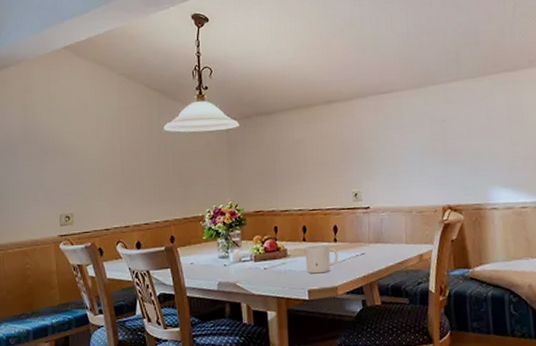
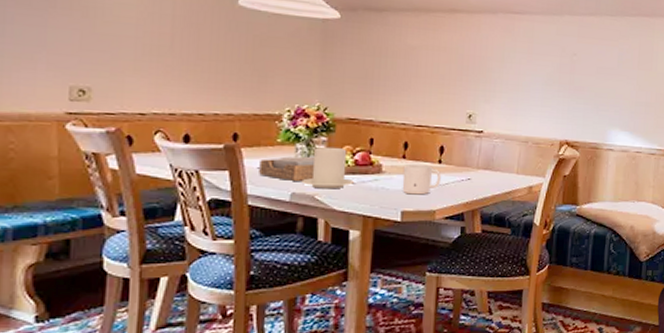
napkin holder: none [192,248,234,272] -> present [259,156,316,181]
candle: none [225,238,267,277] -> present [301,146,355,189]

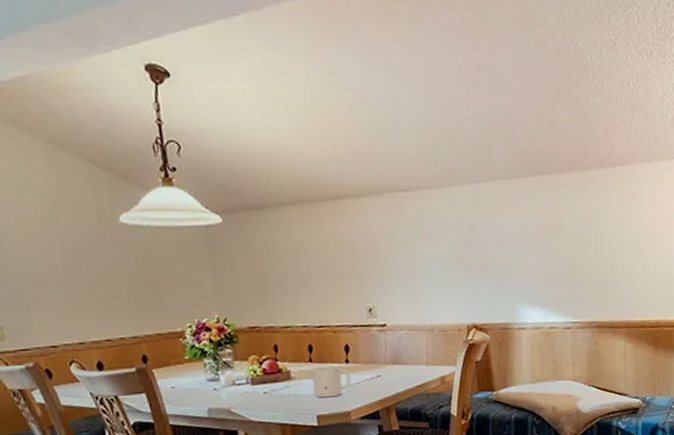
napkin holder: present [259,156,316,181] -> none [172,370,227,397]
candle: present [301,146,355,189] -> none [215,358,267,402]

